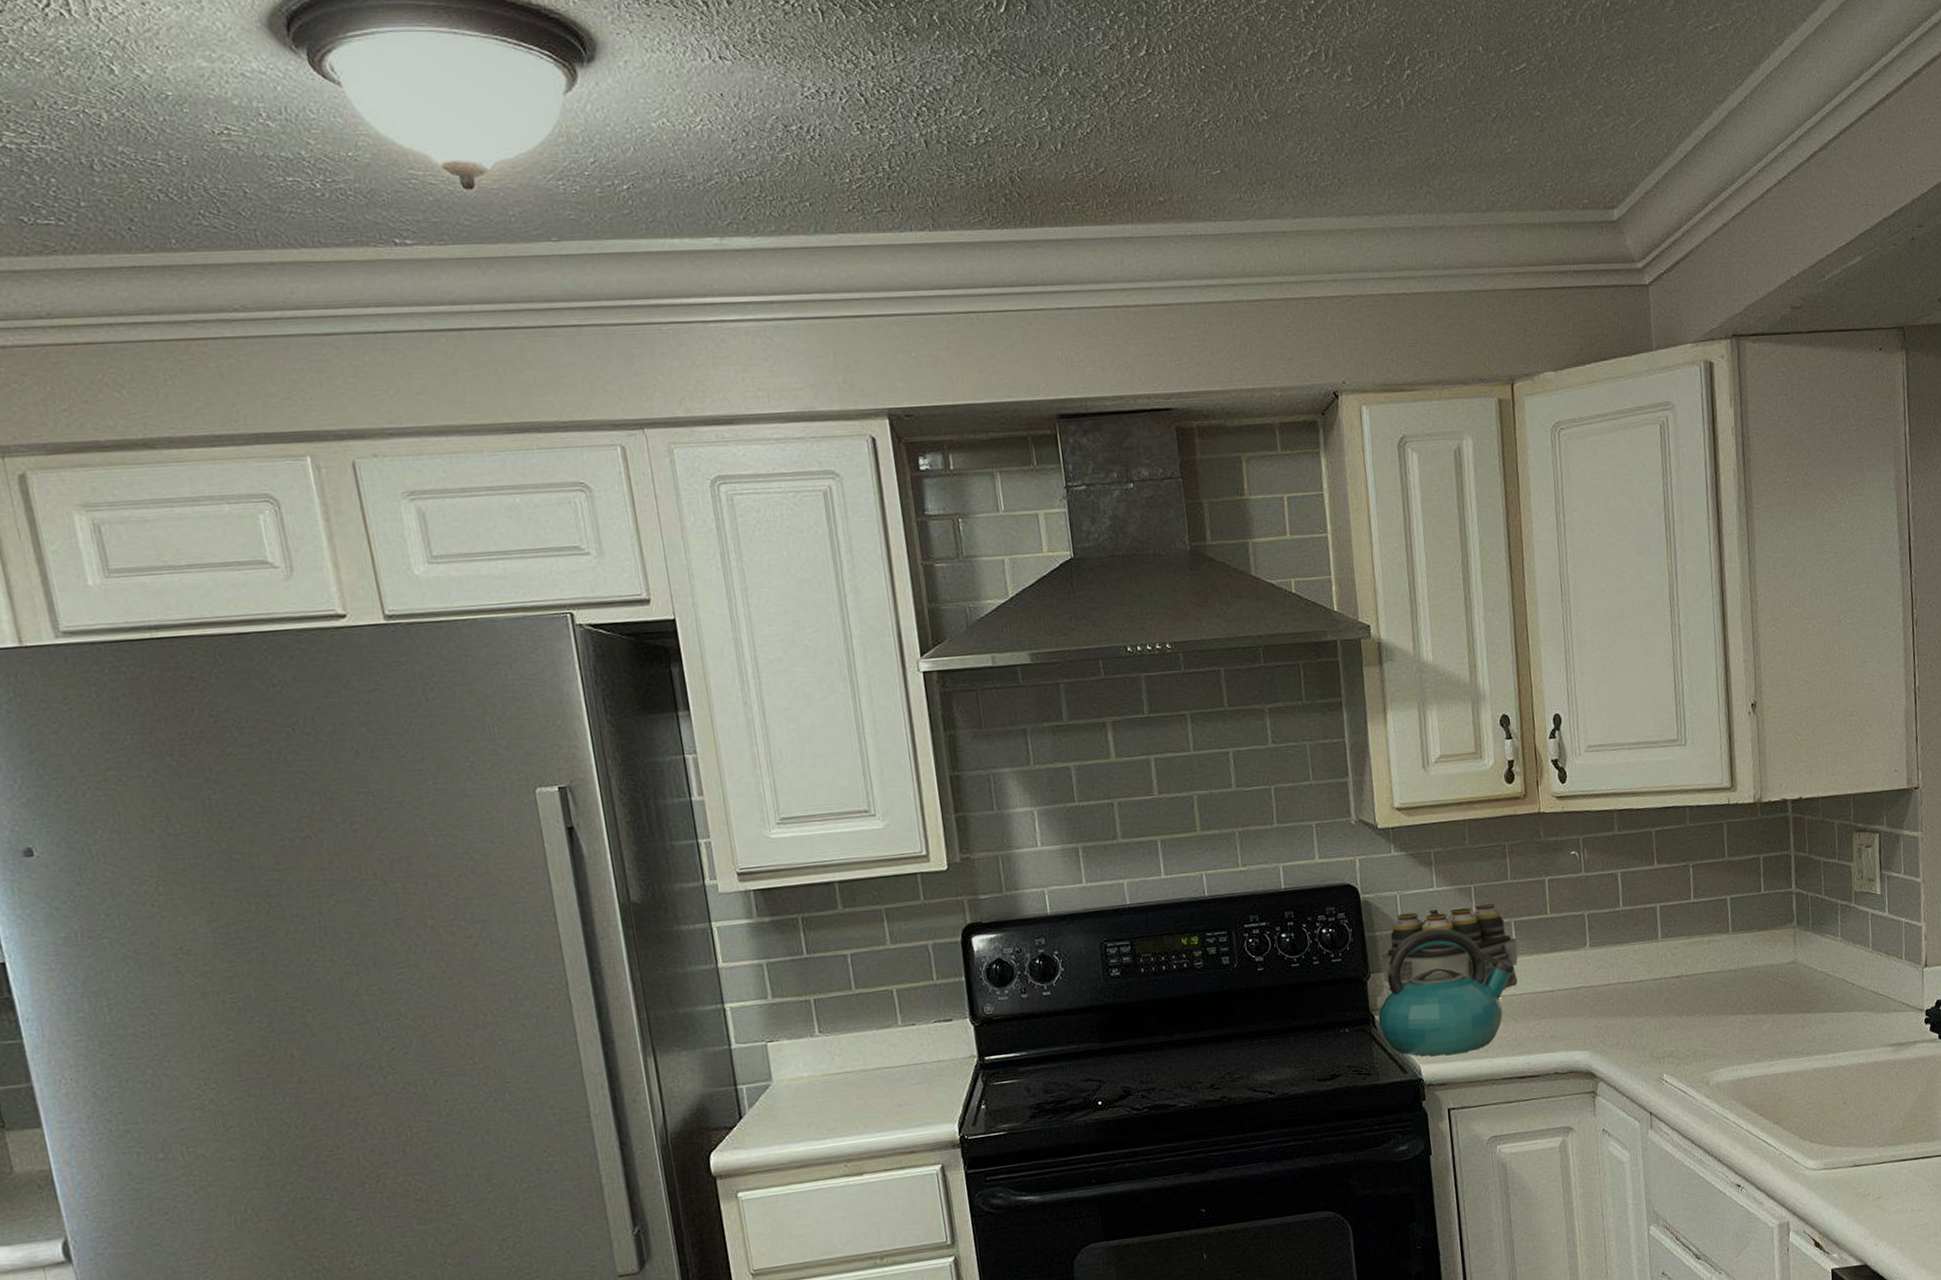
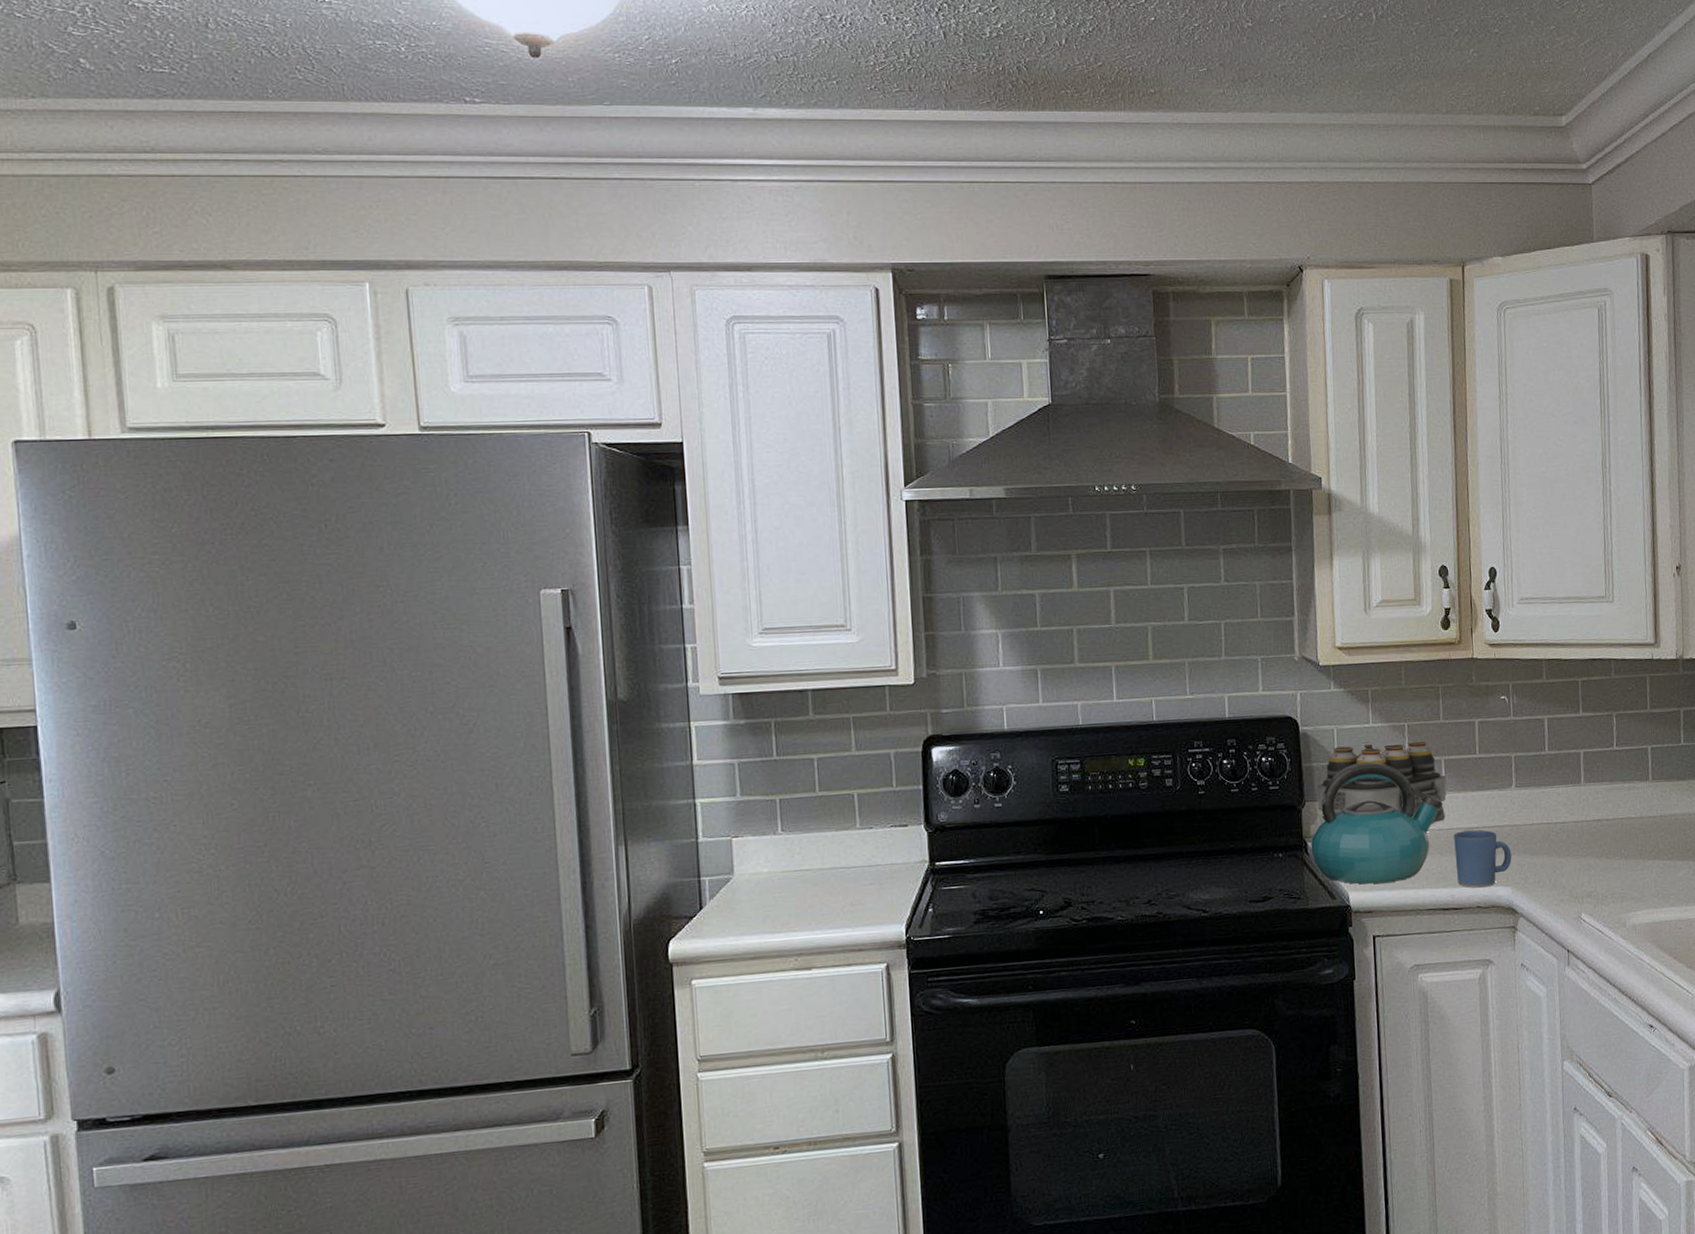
mug: none [1527,993,1589,1055] -> present [1454,829,1512,889]

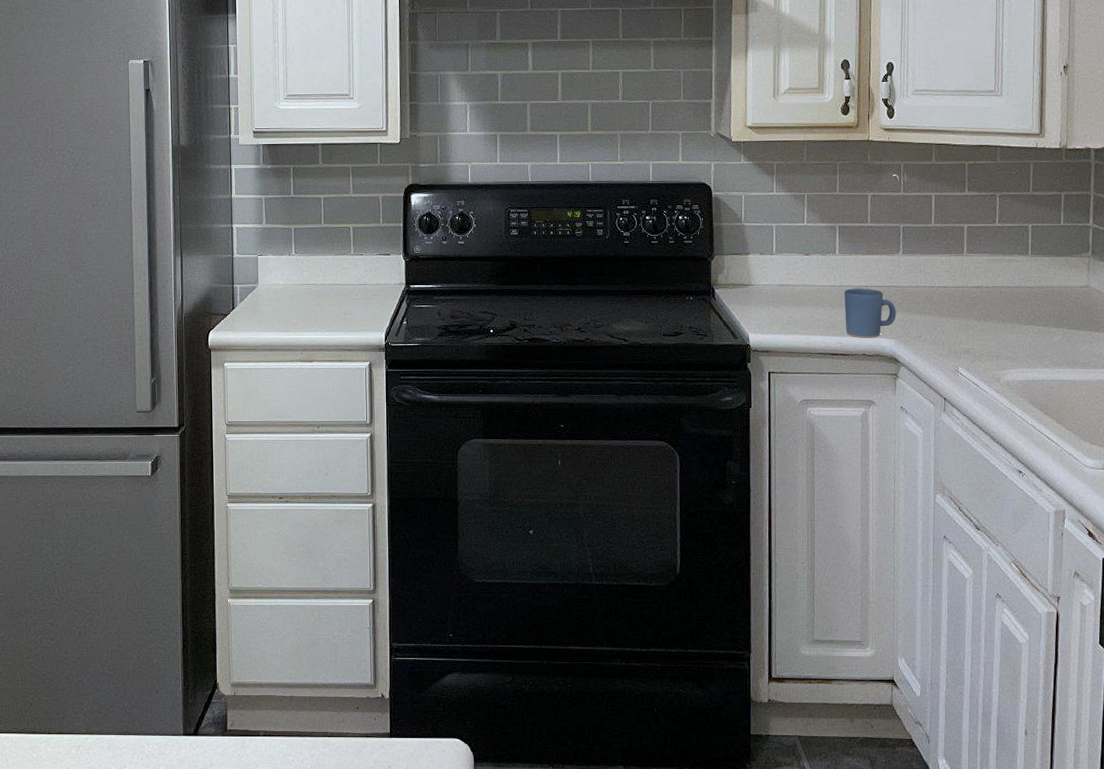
kettle: present [1311,761,1443,884] -> none [718,224,836,328]
spice rack: present [1317,740,1447,825] -> none [725,208,840,281]

